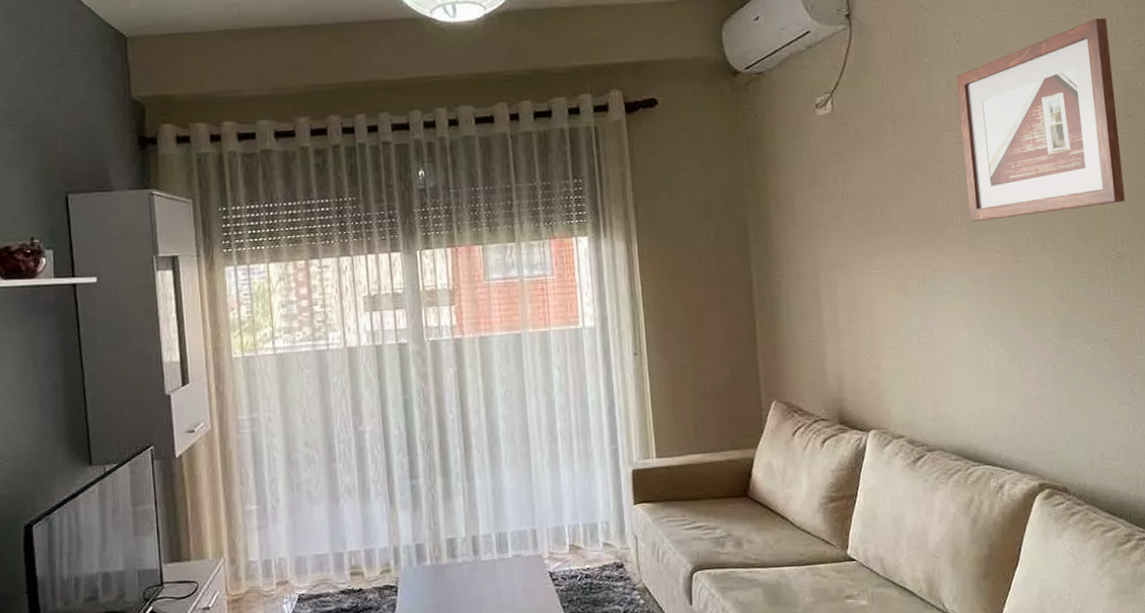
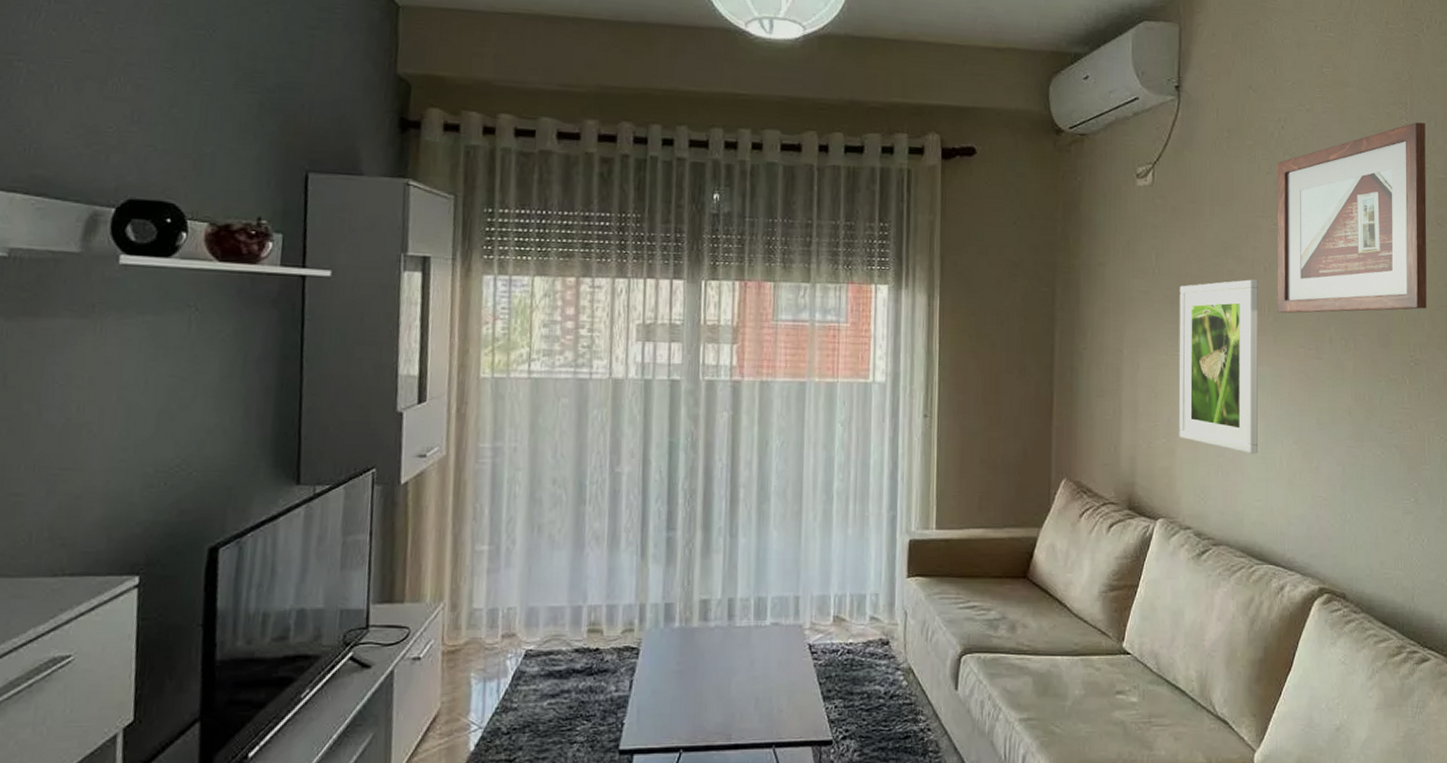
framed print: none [869,192,964,361] -> present [1179,279,1258,454]

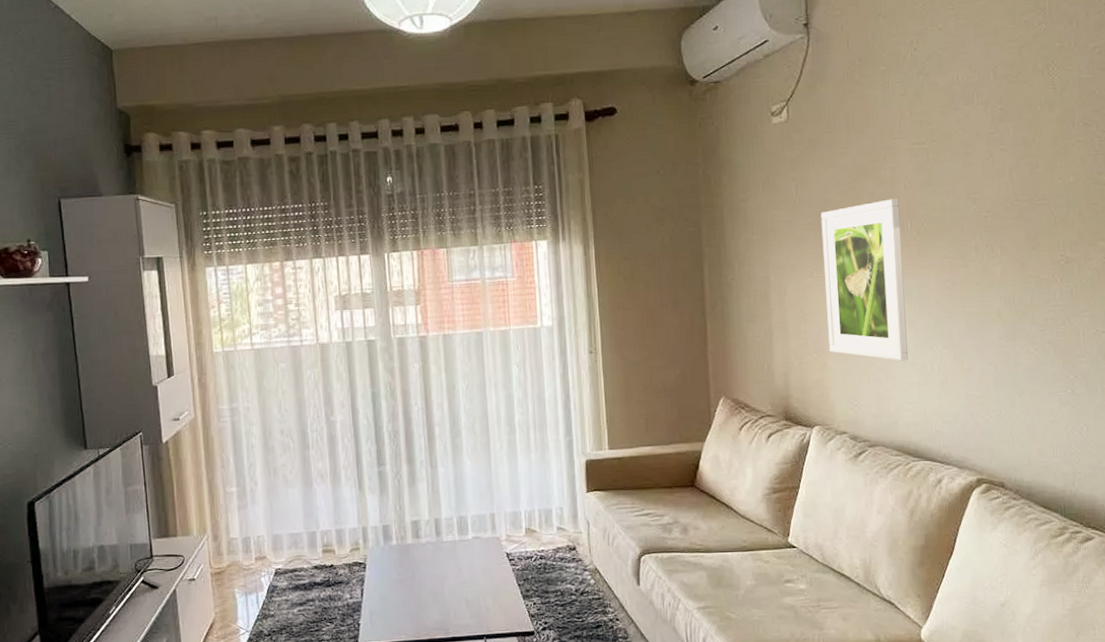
picture frame: present [1277,122,1427,314] -> none [911,25,1076,228]

